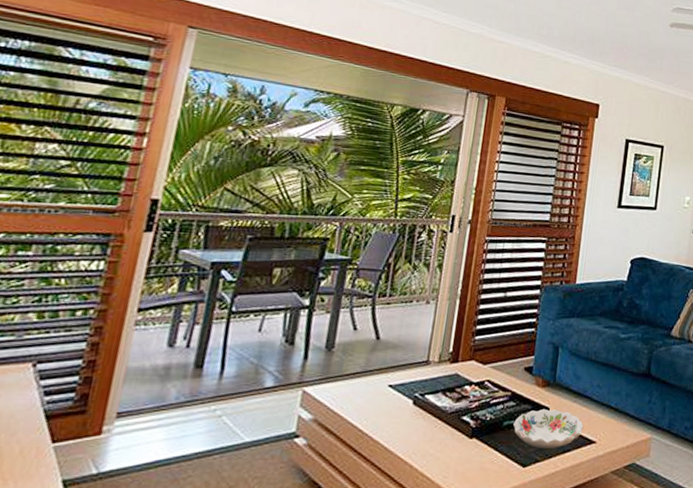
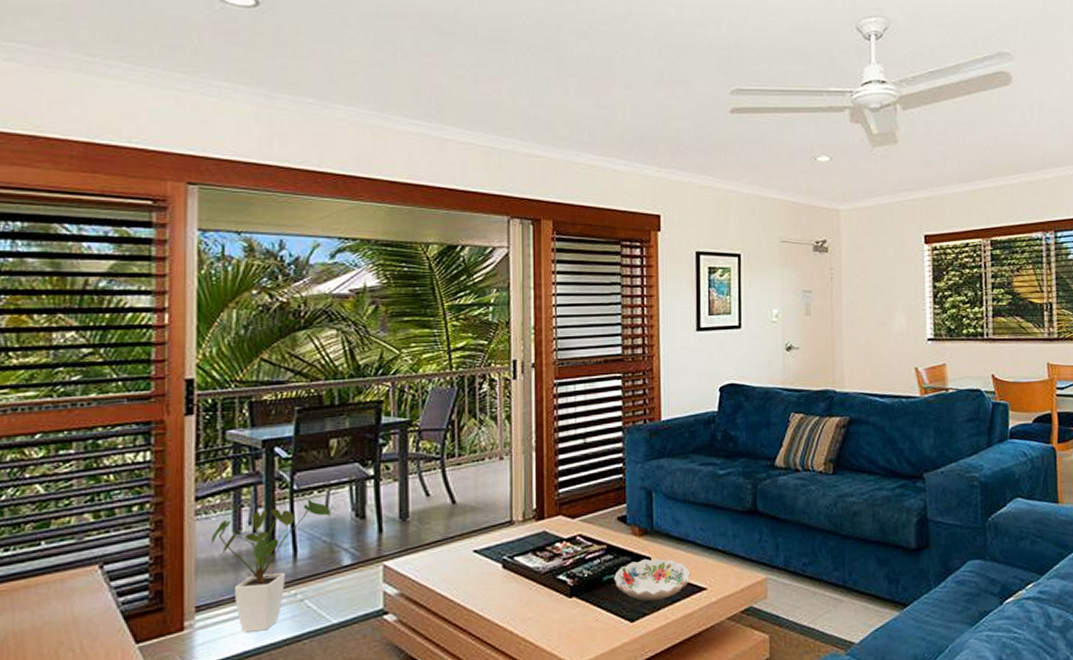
house plant: none [145,322,263,442] -> present [211,499,330,632]

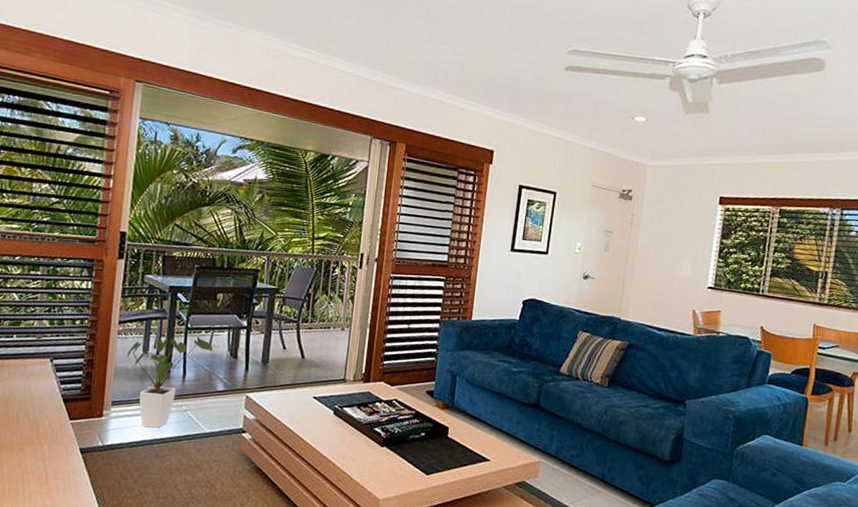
decorative bowl: present [614,558,691,601] -> none [418,427,479,462]

